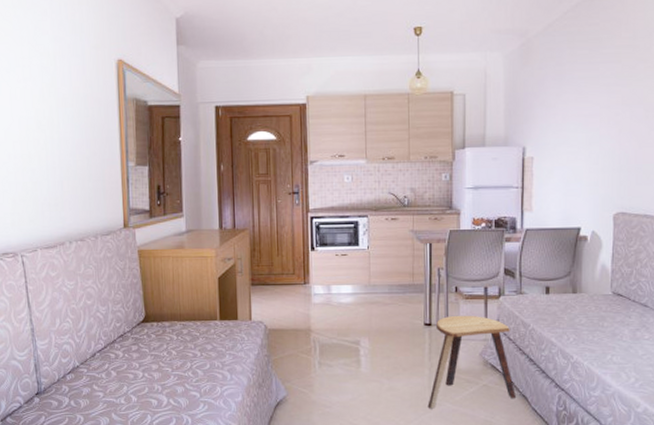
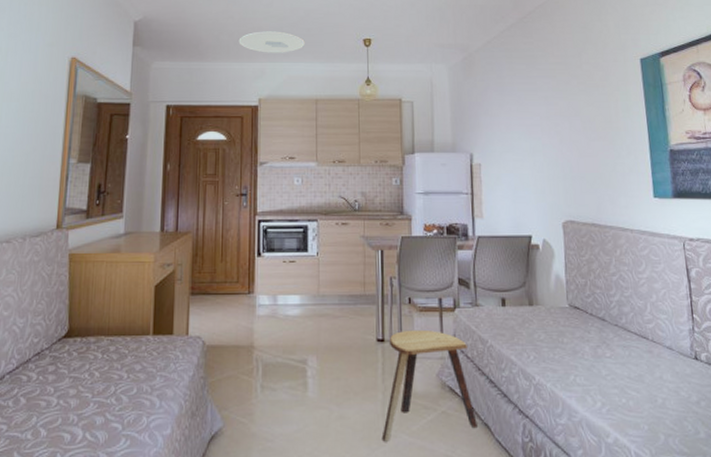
ceiling light: none [283,22,352,47] -> present [238,31,305,53]

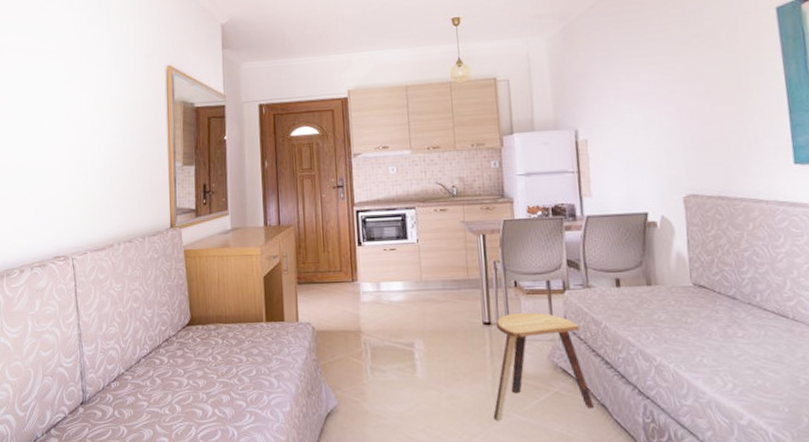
ceiling light: present [238,31,305,53] -> none [323,19,391,44]

